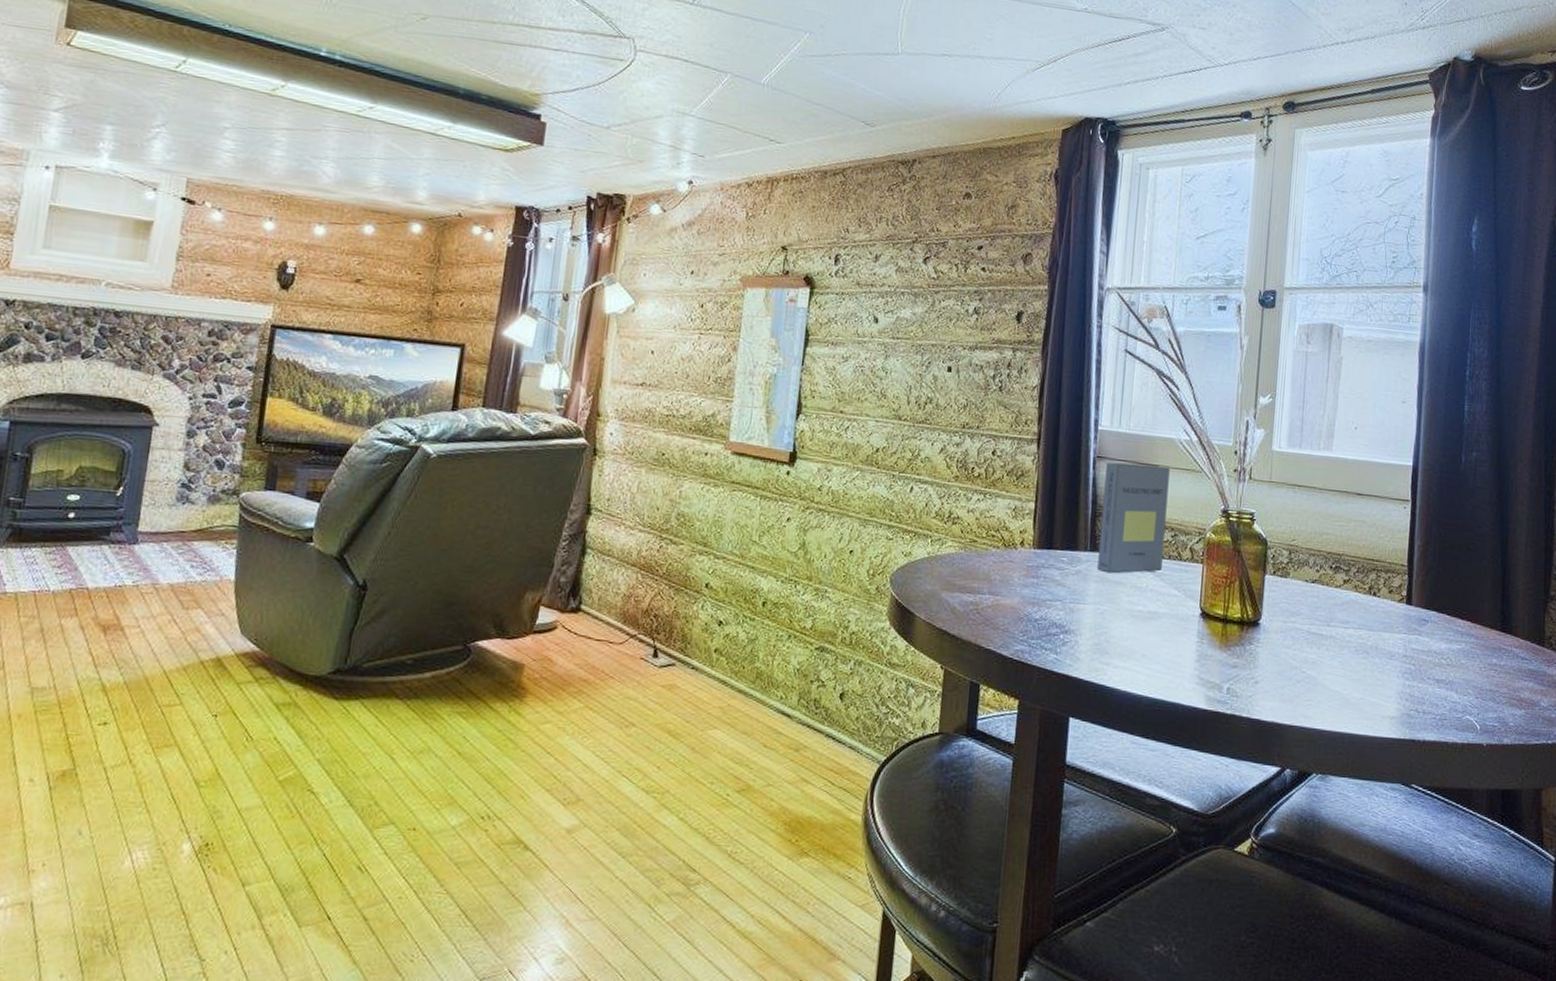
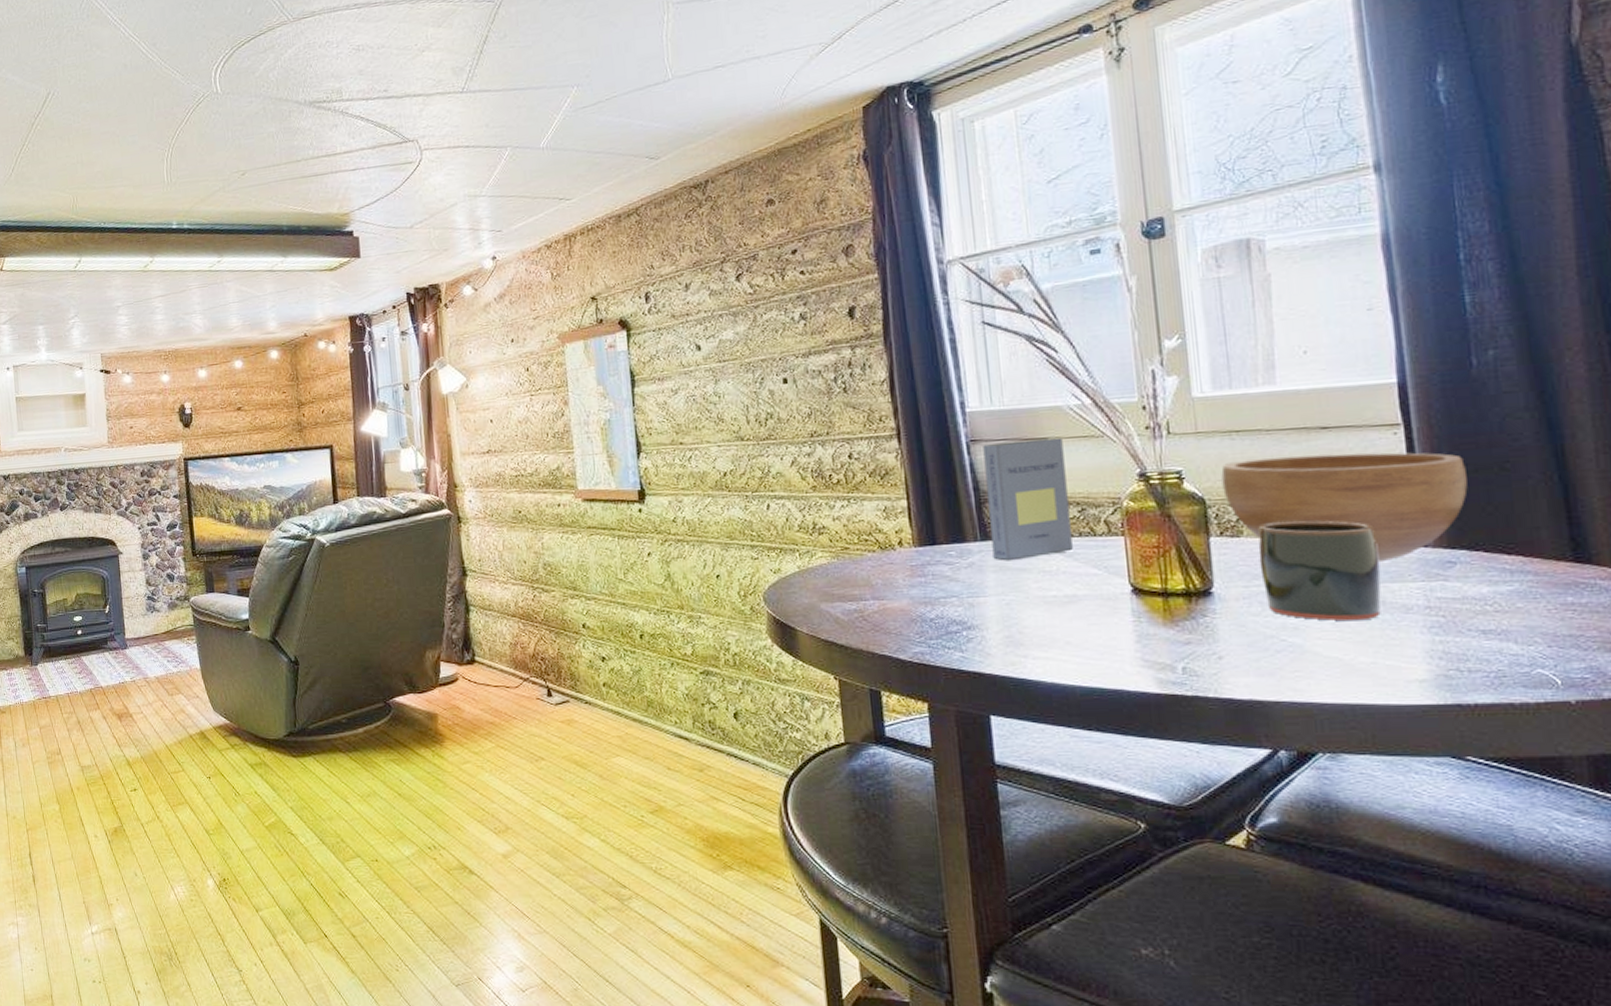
bowl: none [1281,511,1446,614] -> present [1221,452,1468,563]
mug: none [1297,569,1380,661] -> present [1258,520,1382,621]

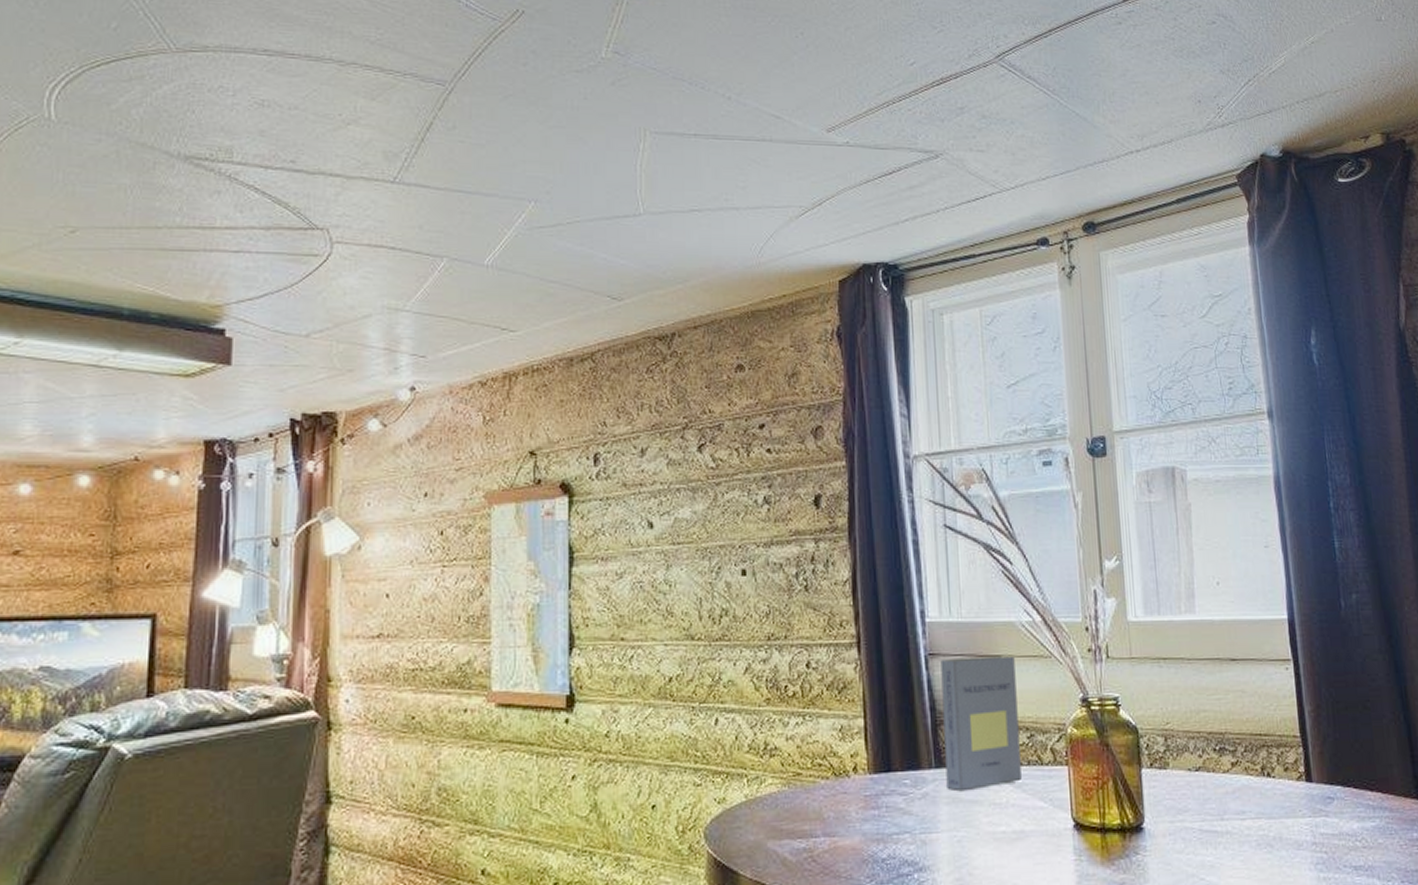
bowl: present [1221,452,1468,563] -> none [1151,686,1341,798]
mug: present [1258,520,1382,621] -> none [1181,753,1279,858]

